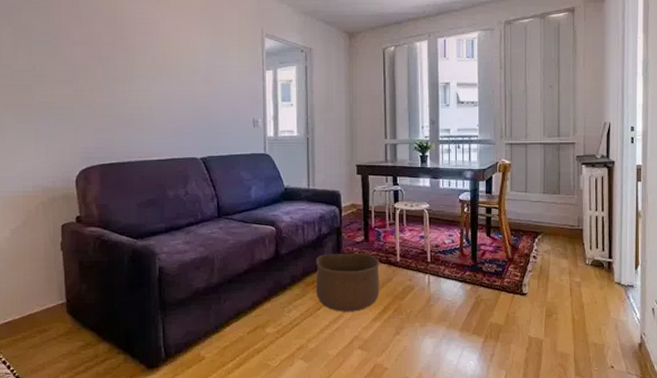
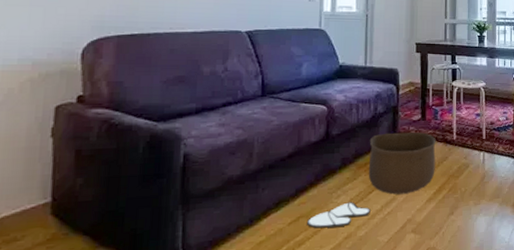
slippers: none [263,316,319,339] -> present [306,202,371,229]

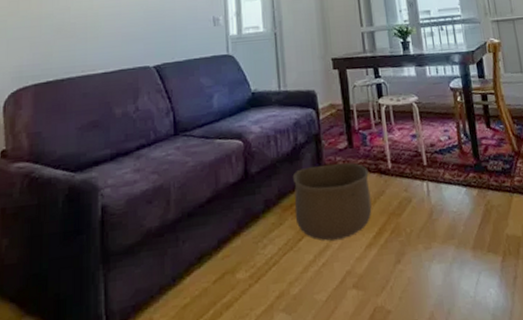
slippers: present [306,202,371,229] -> none [232,252,303,287]

